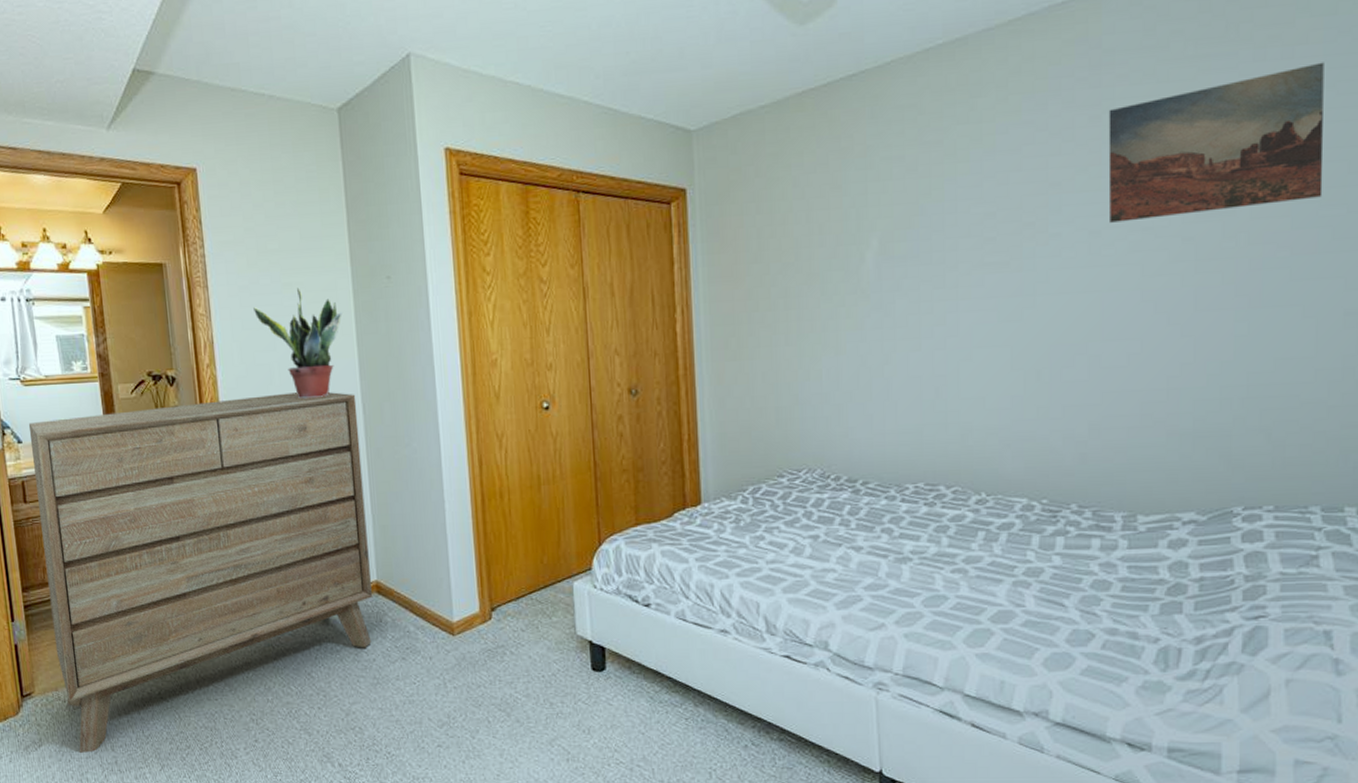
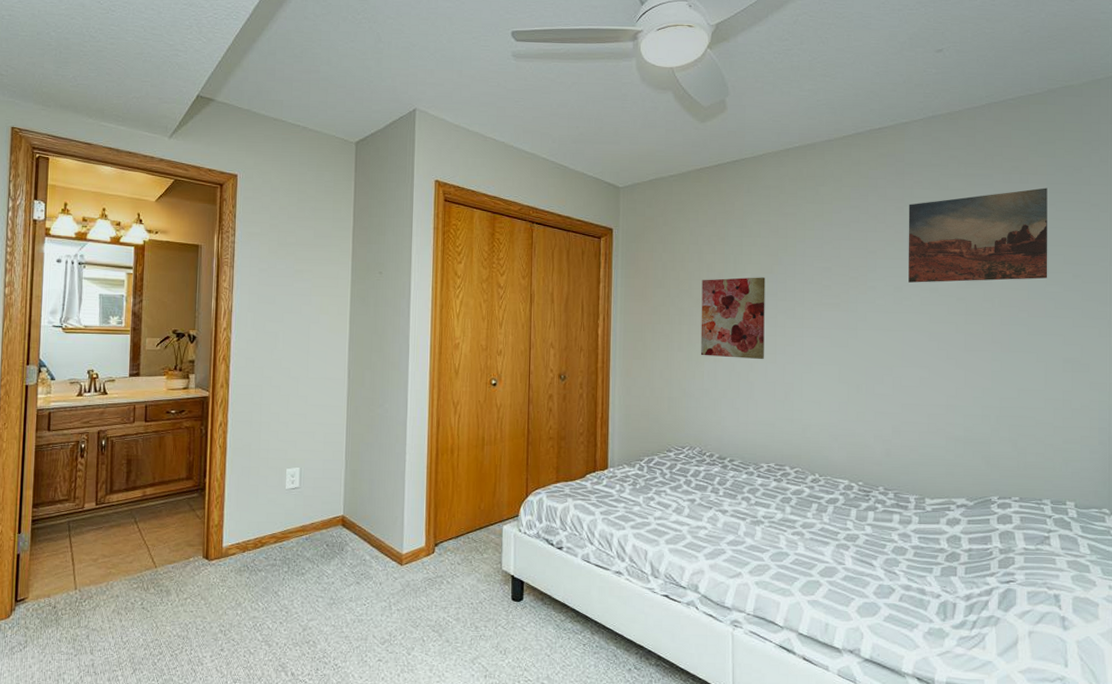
dresser: present [28,392,372,753] -> none [54,356,344,655]
potted plant: present [253,287,342,399] -> none [269,274,340,363]
wall art: none [813,235,904,349] -> present [700,277,766,360]

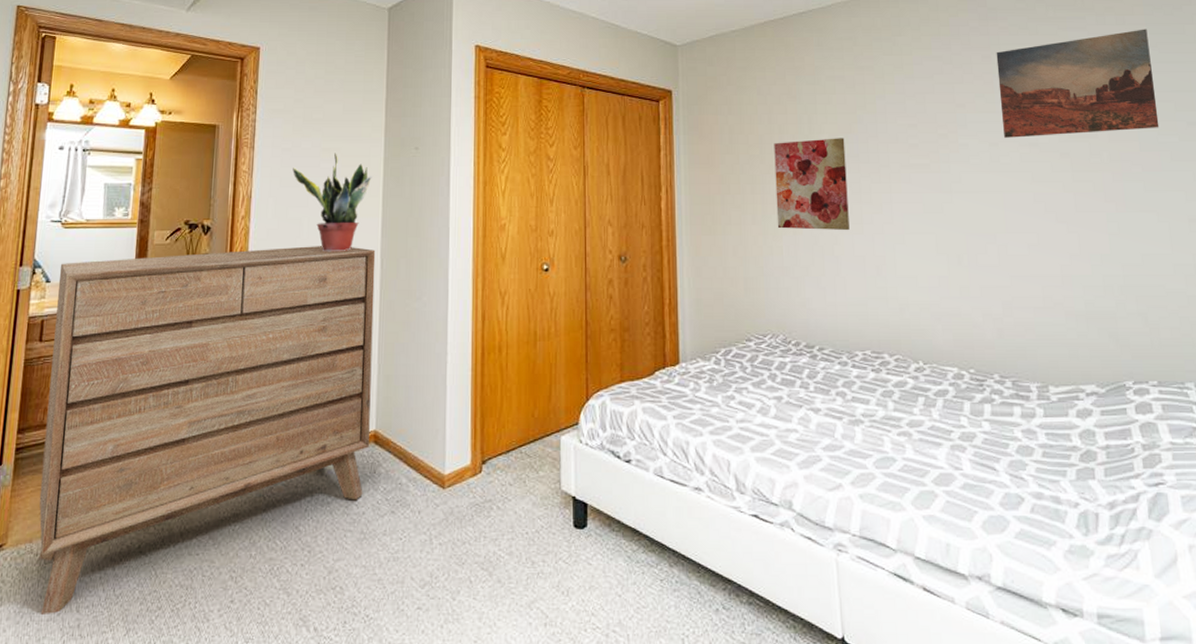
dresser: none [54,356,344,655] -> present [39,246,376,614]
potted plant: none [269,274,340,363] -> present [293,152,372,252]

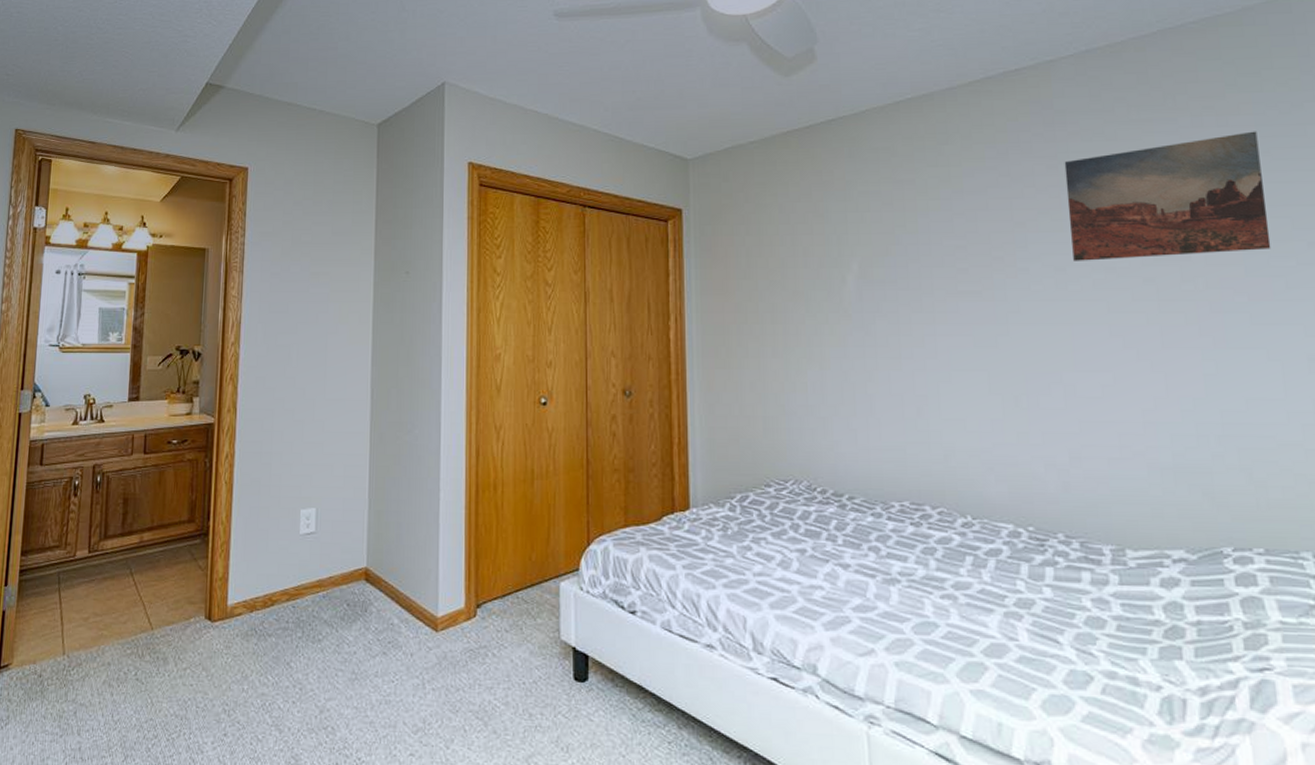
dresser: present [39,246,376,614] -> none [41,374,366,736]
potted plant: present [293,152,372,252] -> none [281,277,362,381]
wall art: present [774,138,850,231] -> none [797,261,885,366]

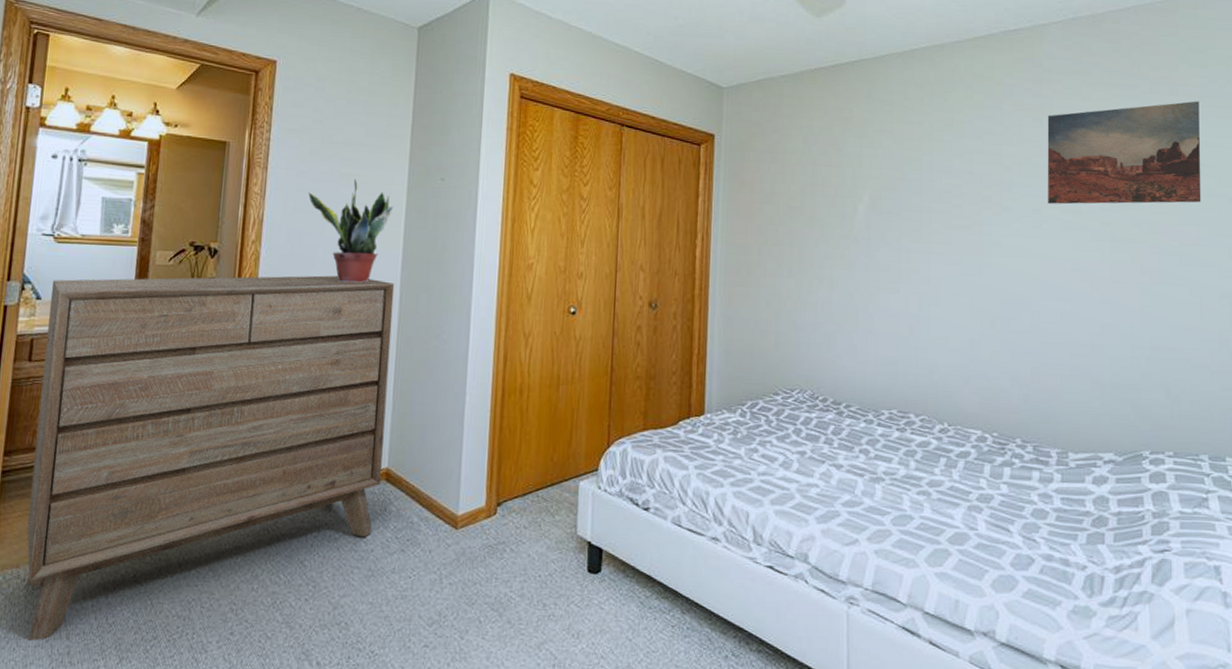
dresser: none [41,374,366,736] -> present [26,275,395,641]
potted plant: none [281,277,362,381] -> present [308,178,394,284]

